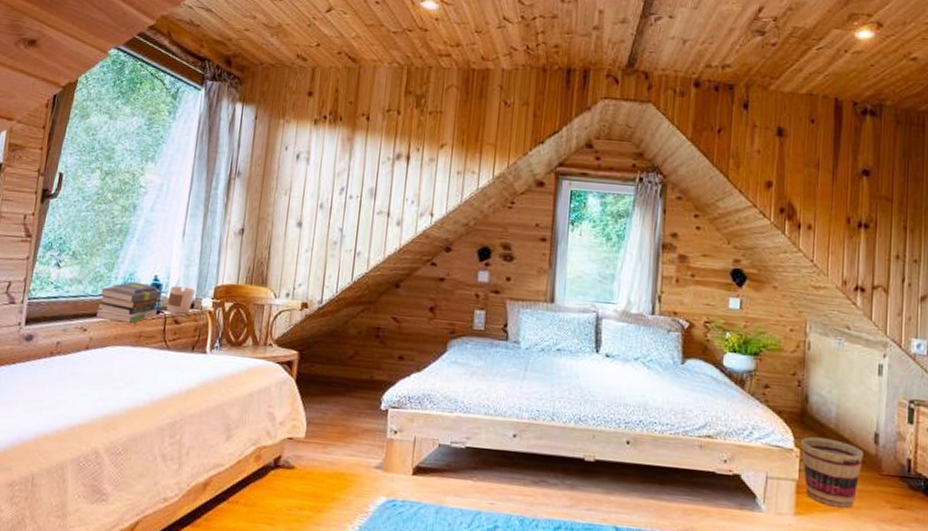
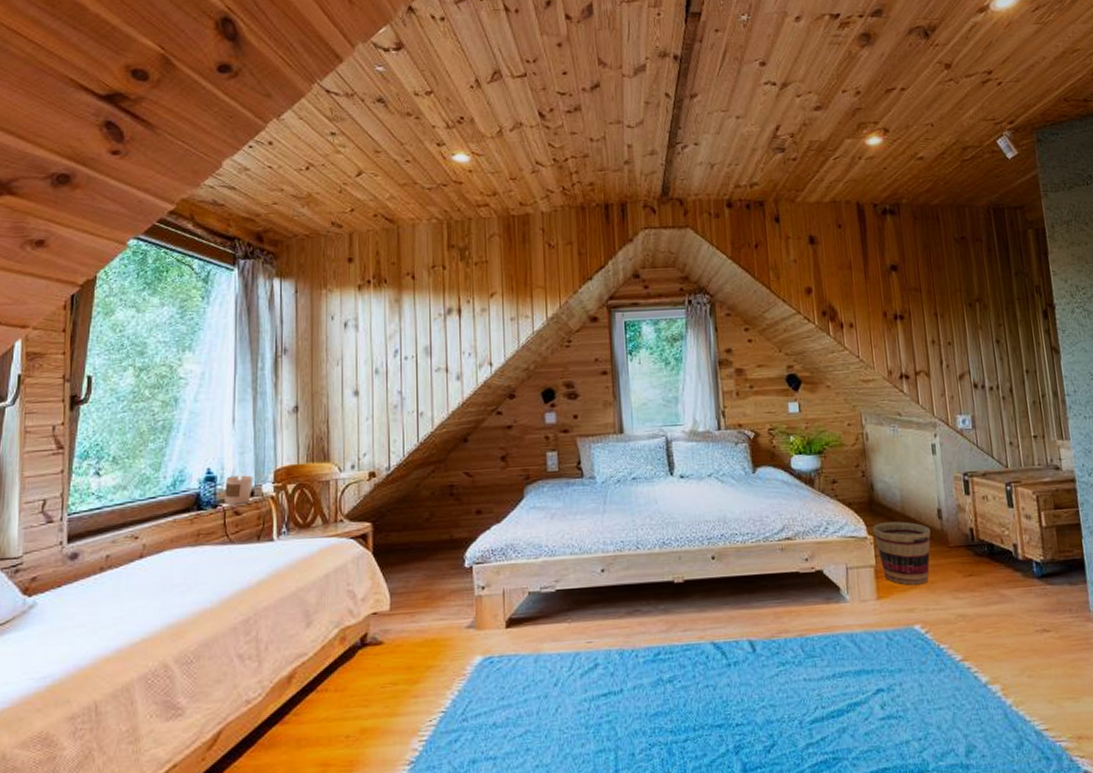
books: present [96,282,162,323] -> none [147,478,217,523]

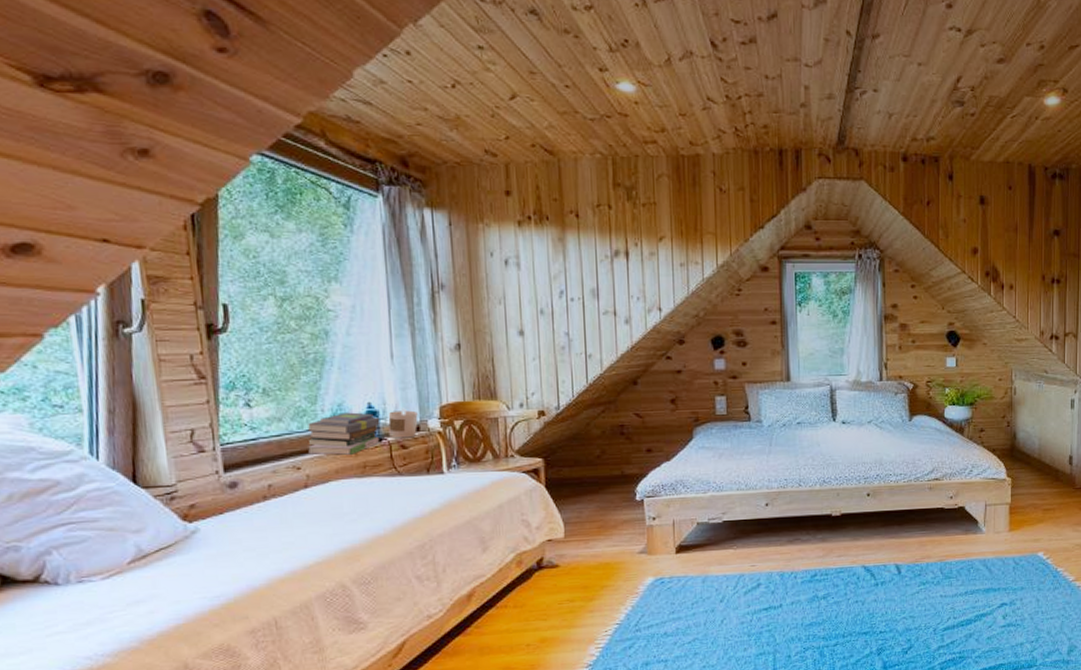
books: none [147,478,217,523] -> present [307,412,380,455]
basket: present [873,521,931,585] -> none [1012,466,1062,520]

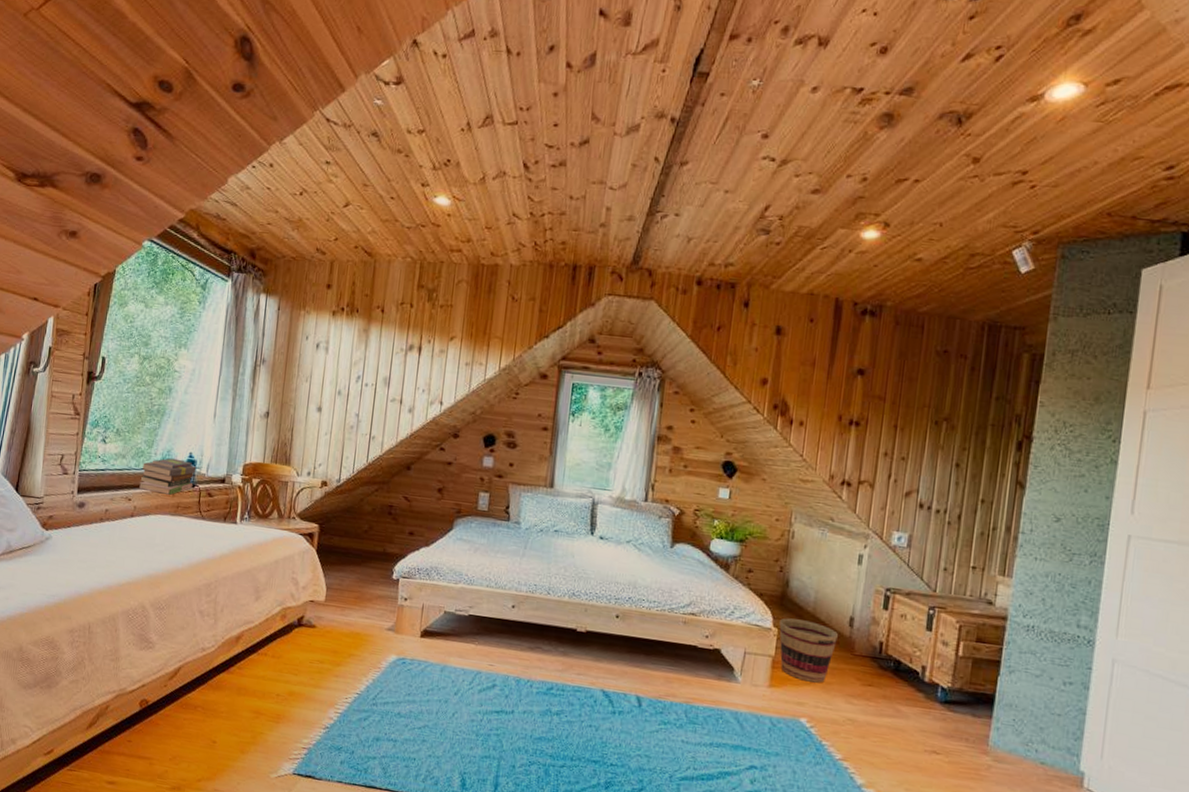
candle: present [388,408,418,438] -> none [201,461,226,488]
basket: none [1012,466,1062,520] -> present [779,618,839,683]

